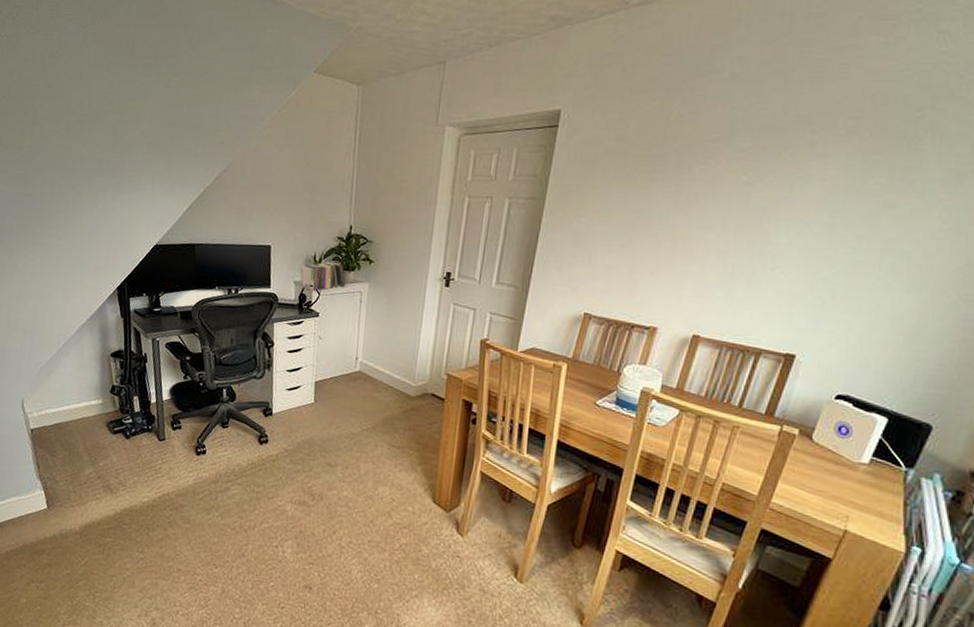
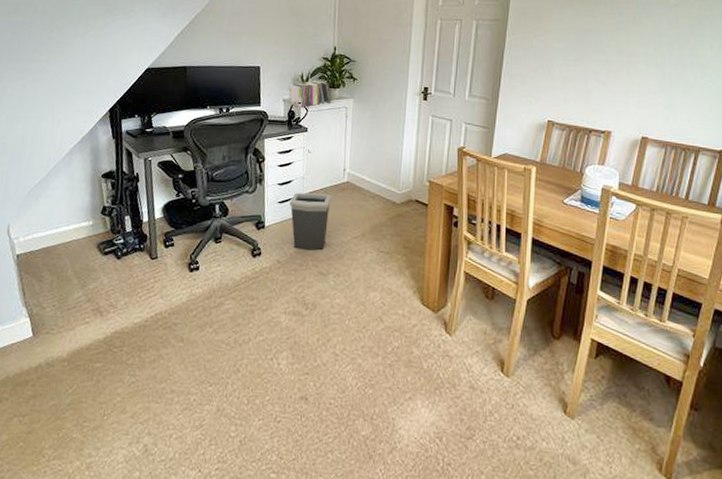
trash bin: none [298,380,342,441] -> present [290,192,331,251]

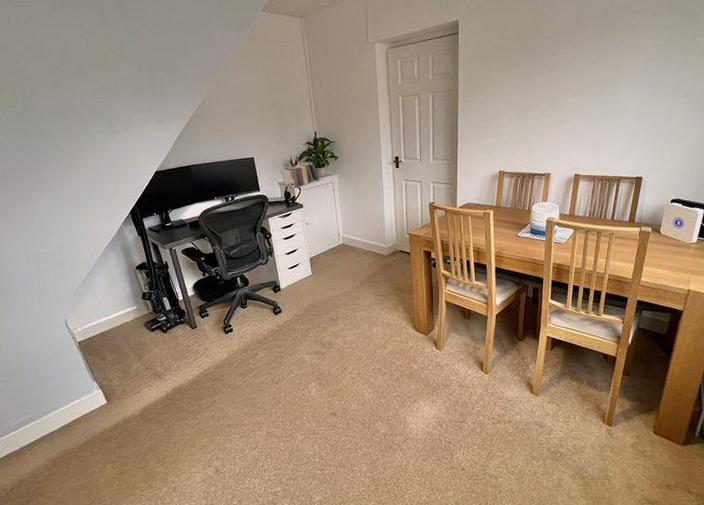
trash bin: present [290,192,331,251] -> none [298,256,332,303]

